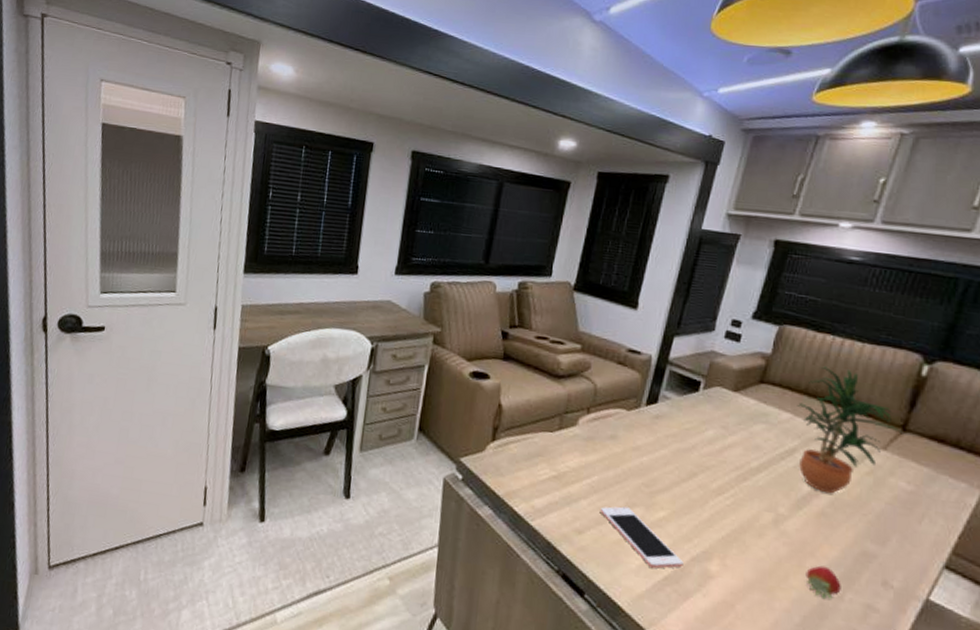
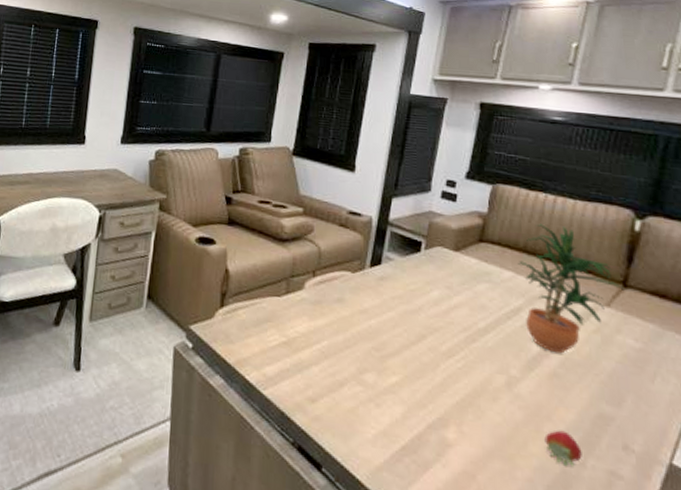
cell phone: present [599,506,684,569] -> none [331,372,420,438]

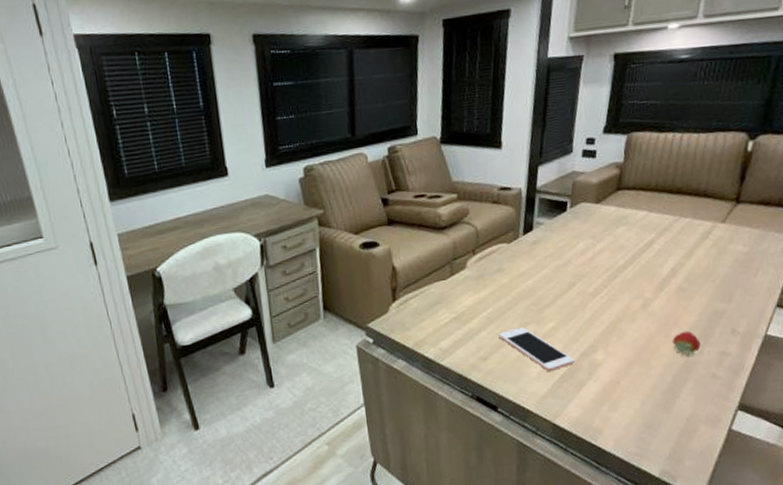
cell phone: none [331,372,420,438] -> present [498,327,575,371]
potted plant: present [517,224,623,354] -> none [650,160,736,272]

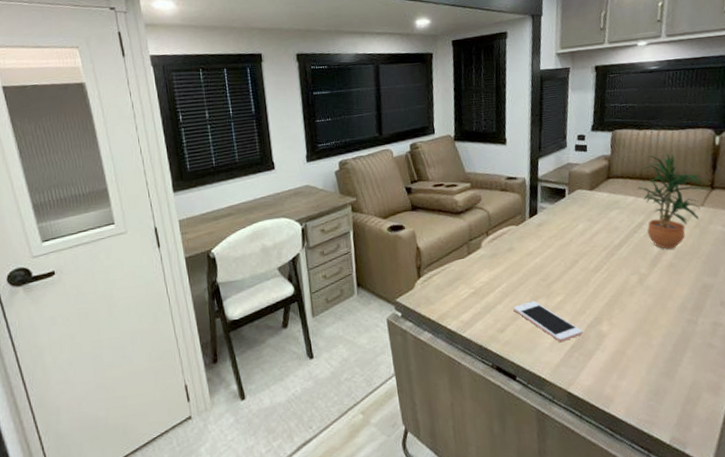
potted plant: none [650,160,736,272] -> present [637,152,711,250]
fruit: present [672,331,701,358] -> none [668,303,695,328]

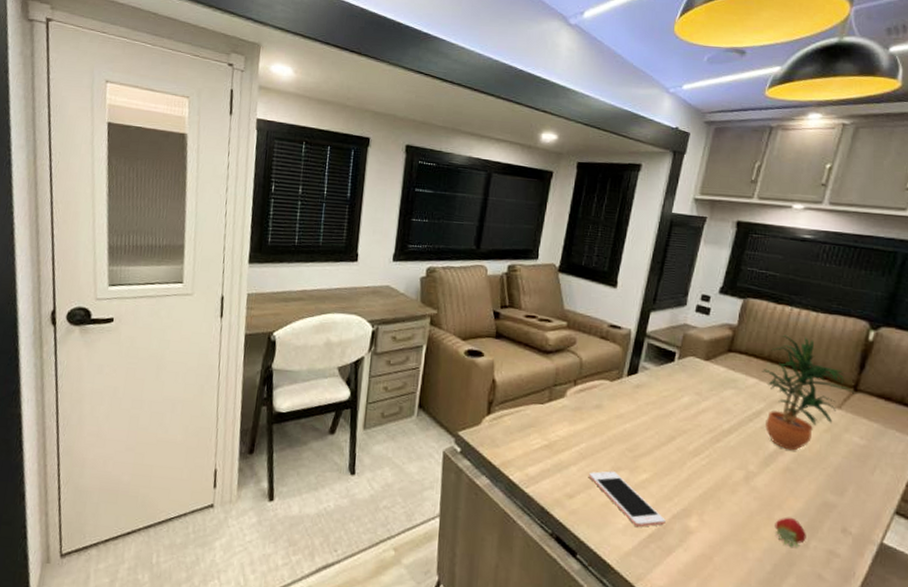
fruit: none [668,303,695,328] -> present [775,517,806,548]

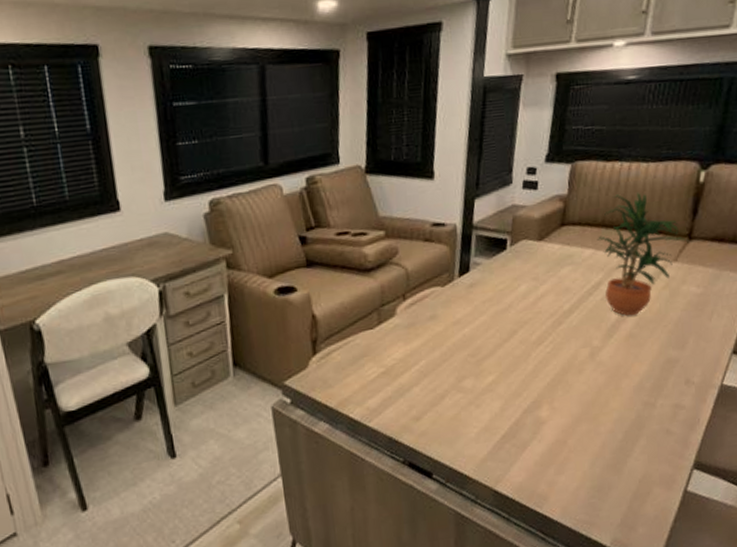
cell phone: present [588,471,666,527] -> none [432,381,517,431]
fruit: present [775,517,806,548] -> none [622,382,653,412]

